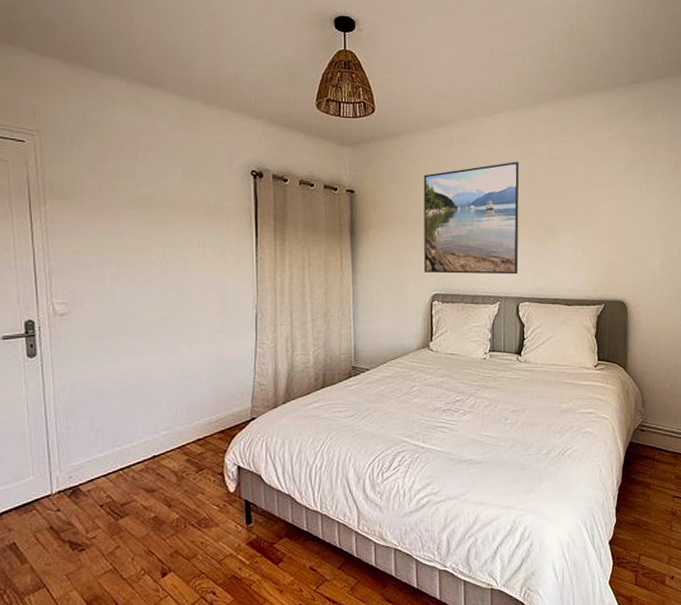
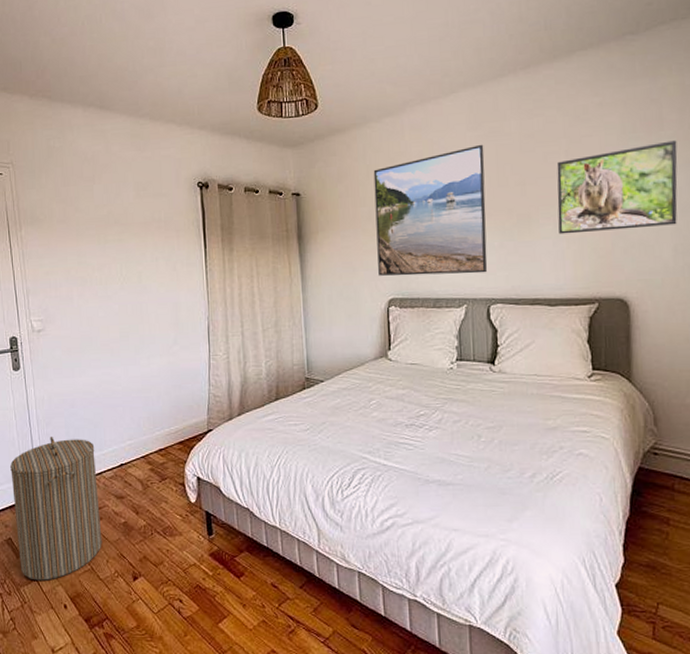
laundry hamper: none [18,428,128,587] -> present [10,436,102,580]
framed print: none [576,174,666,245] -> present [556,140,678,235]

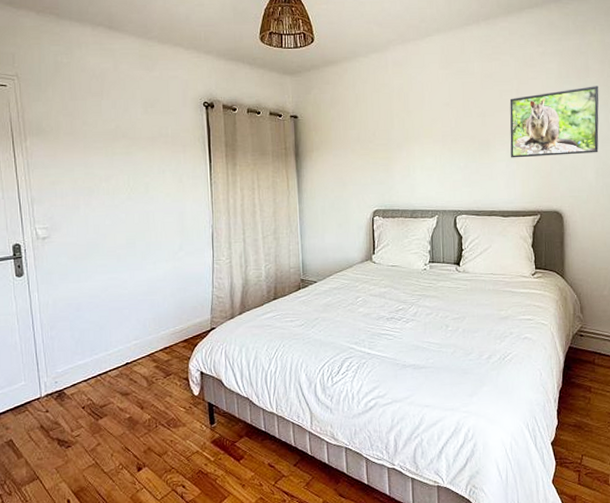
laundry hamper: present [10,436,102,580] -> none [12,339,107,479]
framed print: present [373,144,488,276] -> none [361,80,455,190]

